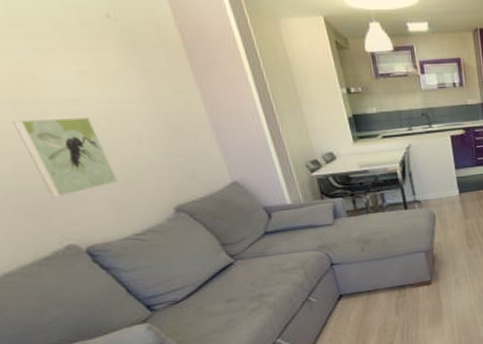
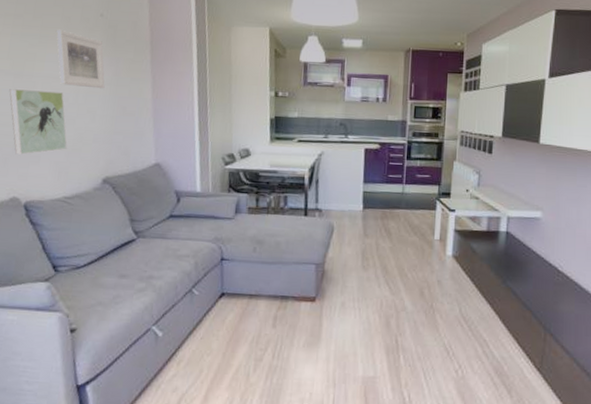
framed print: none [51,39,142,109] -> present [56,29,105,89]

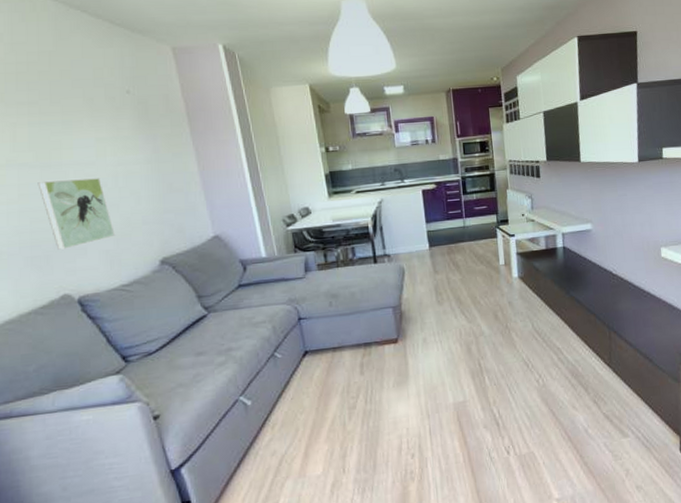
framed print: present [56,29,105,89] -> none [80,112,145,170]

